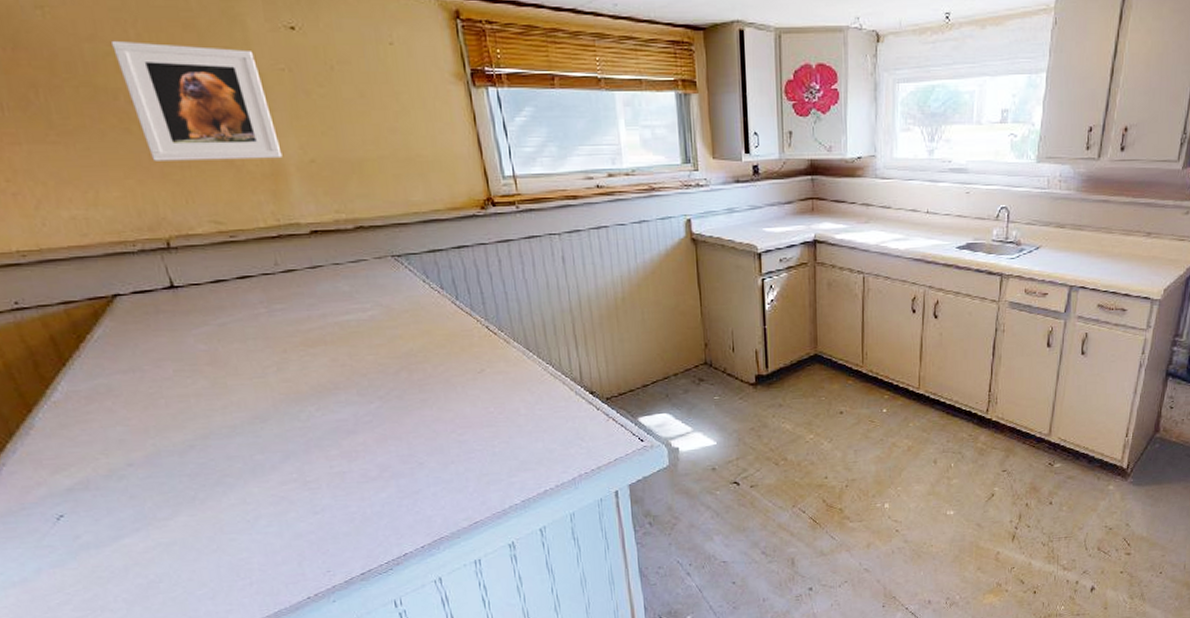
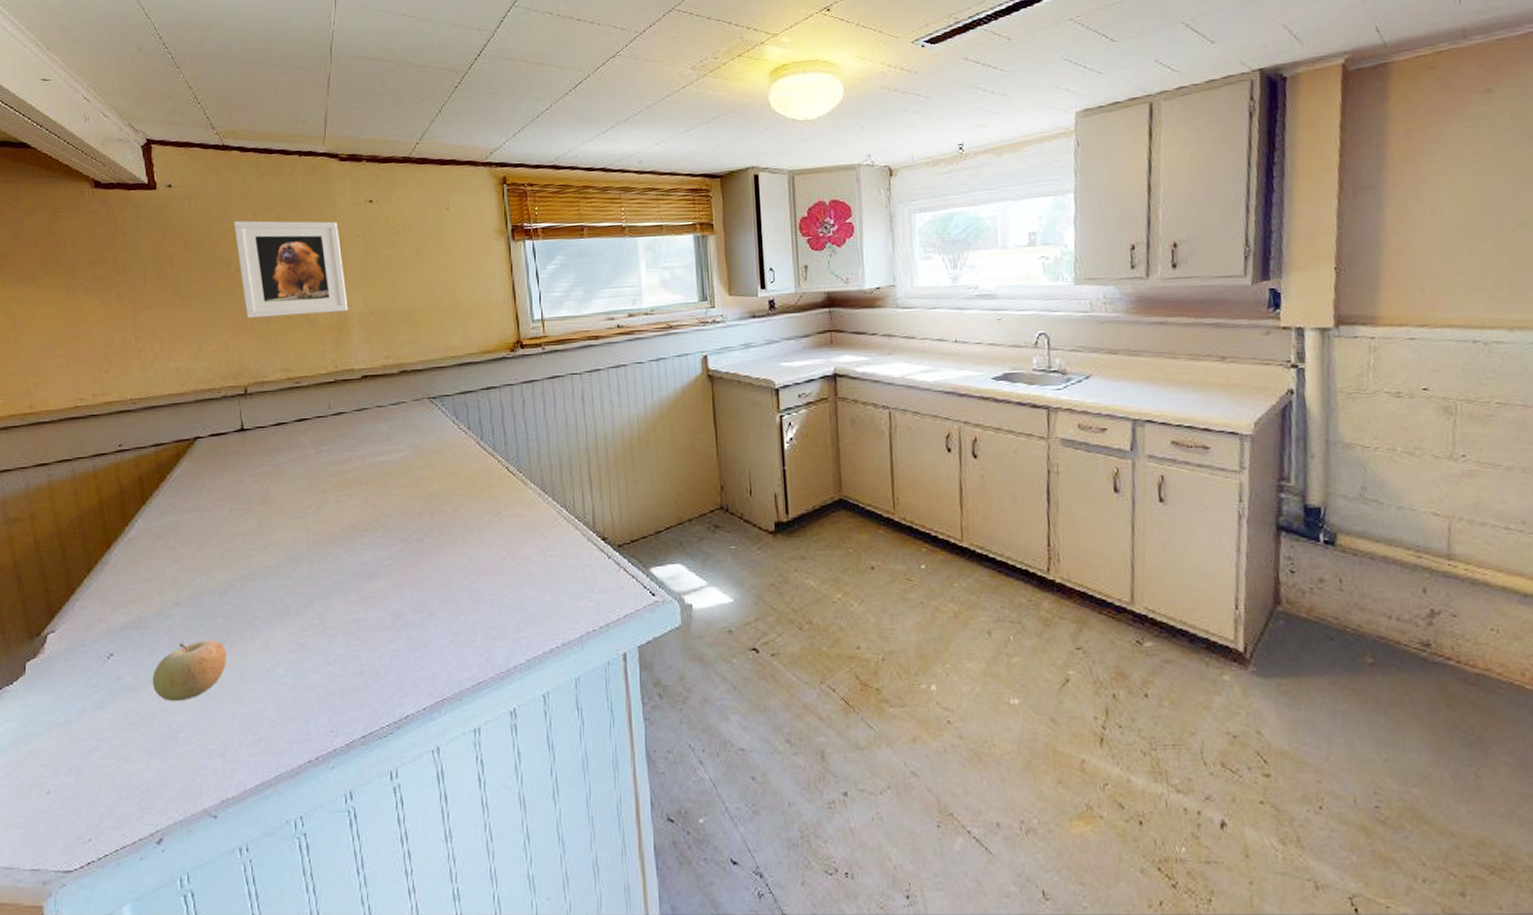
fruit: none [116,497,201,556] -> present [152,640,227,702]

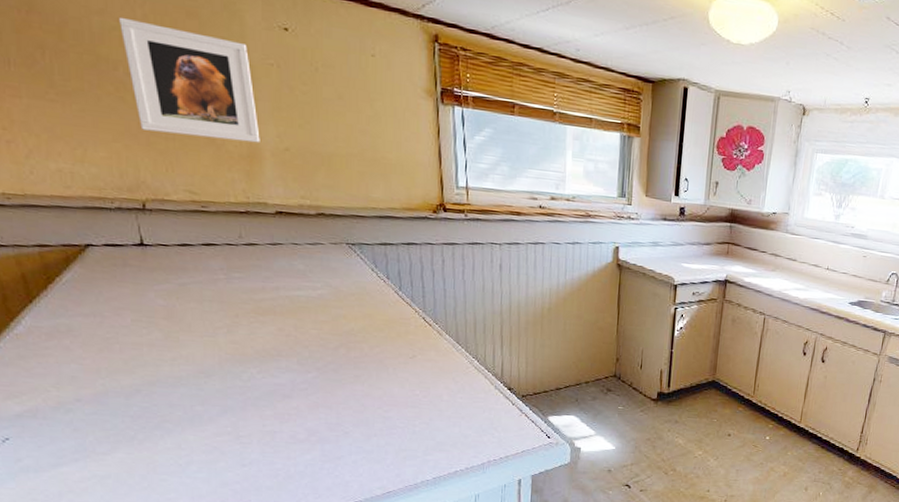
fruit: present [152,640,227,702] -> none [55,435,136,485]

